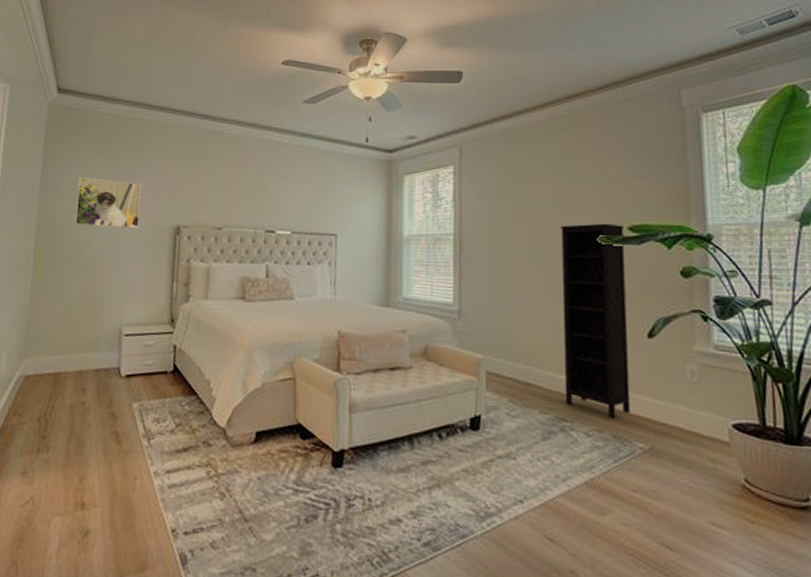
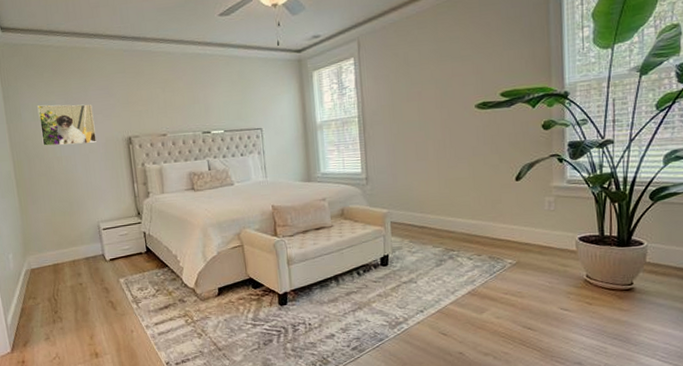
bookcase: present [561,223,631,419] -> none [445,92,503,245]

